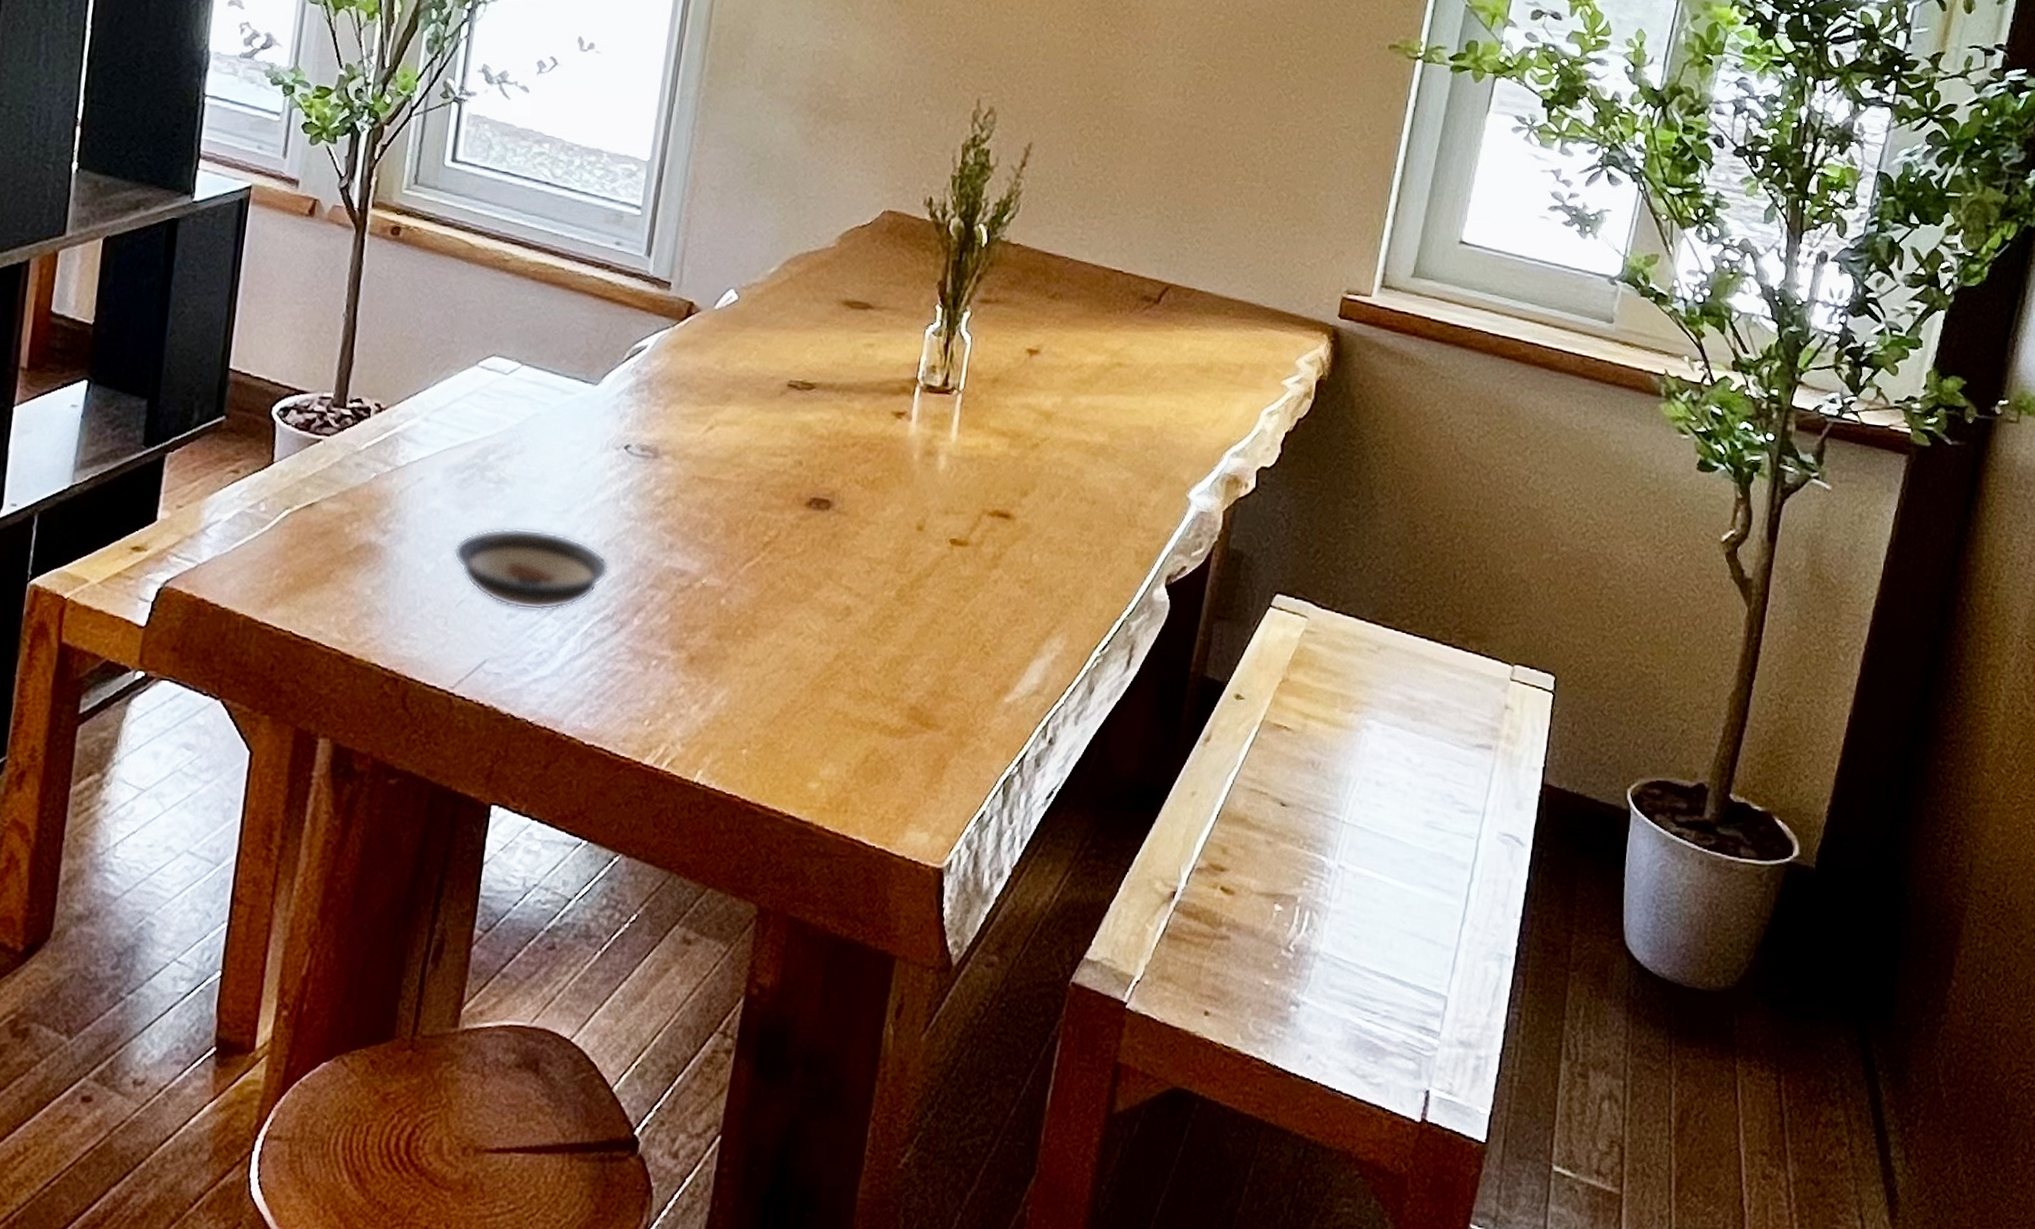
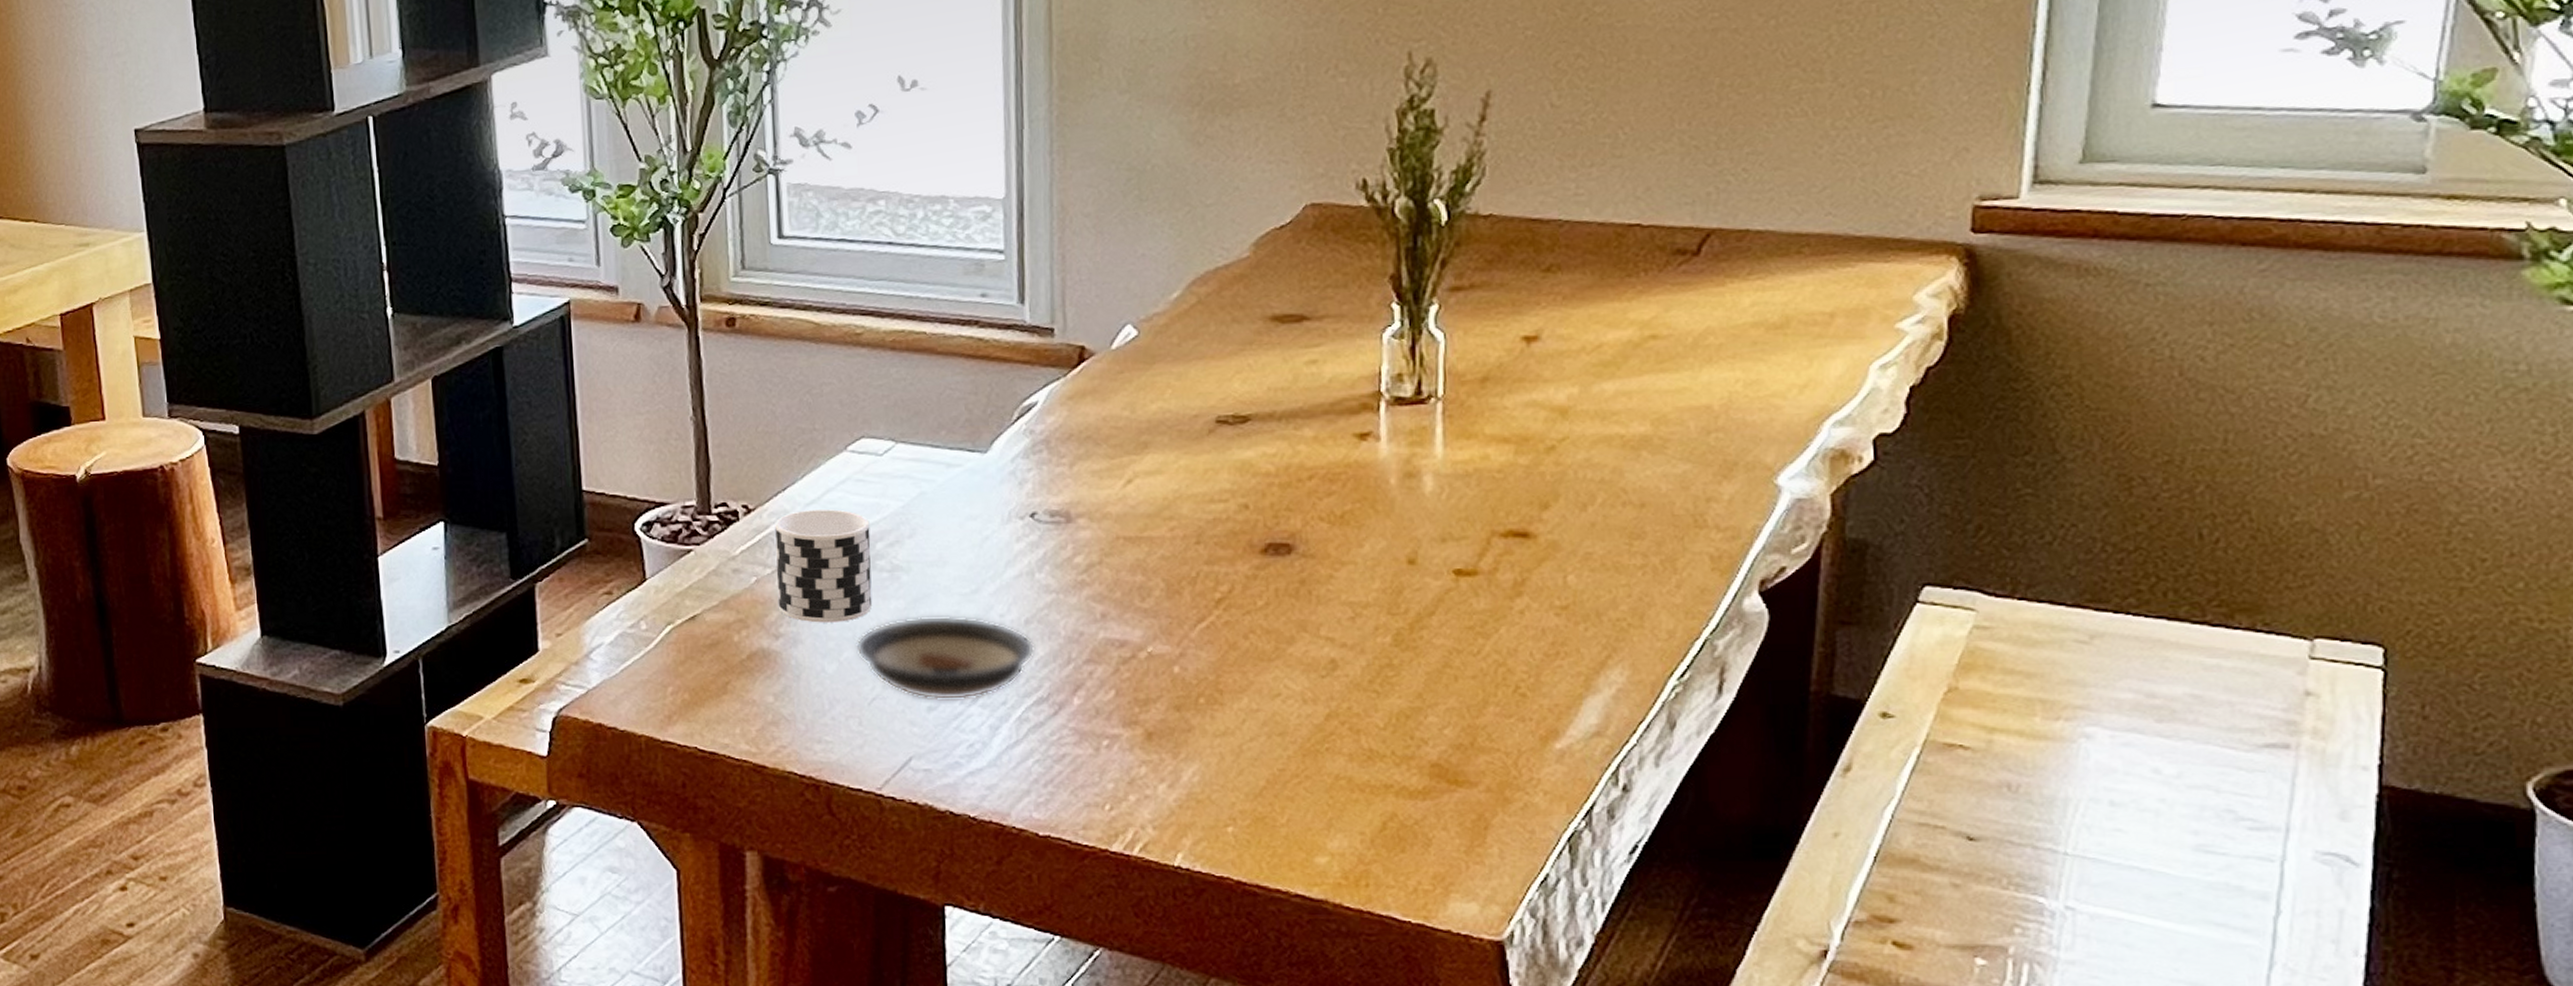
cup: none [391,416,487,526] -> present [775,509,872,623]

